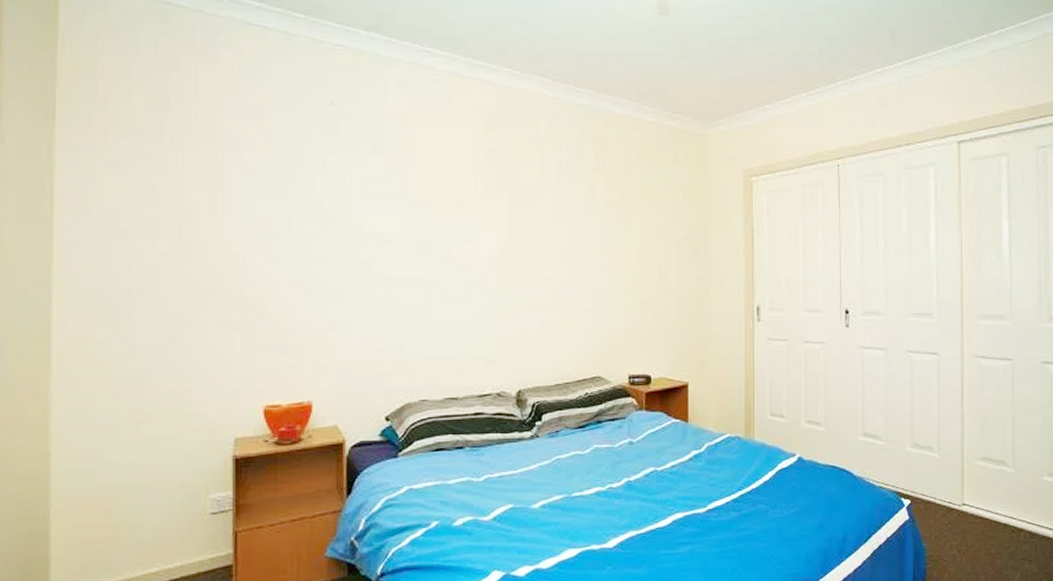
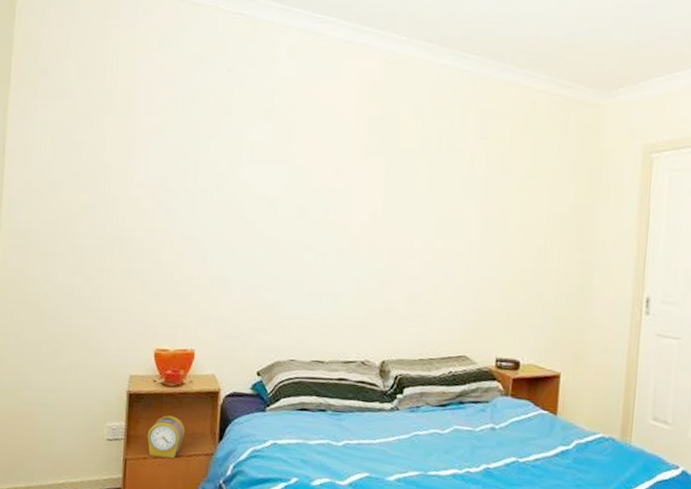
alarm clock: none [261,476,307,524] -> present [147,415,186,459]

